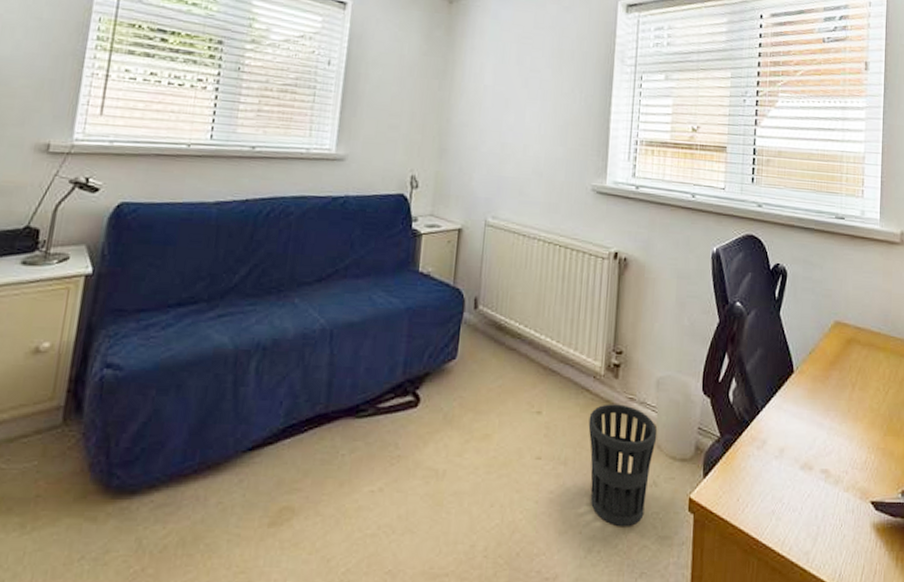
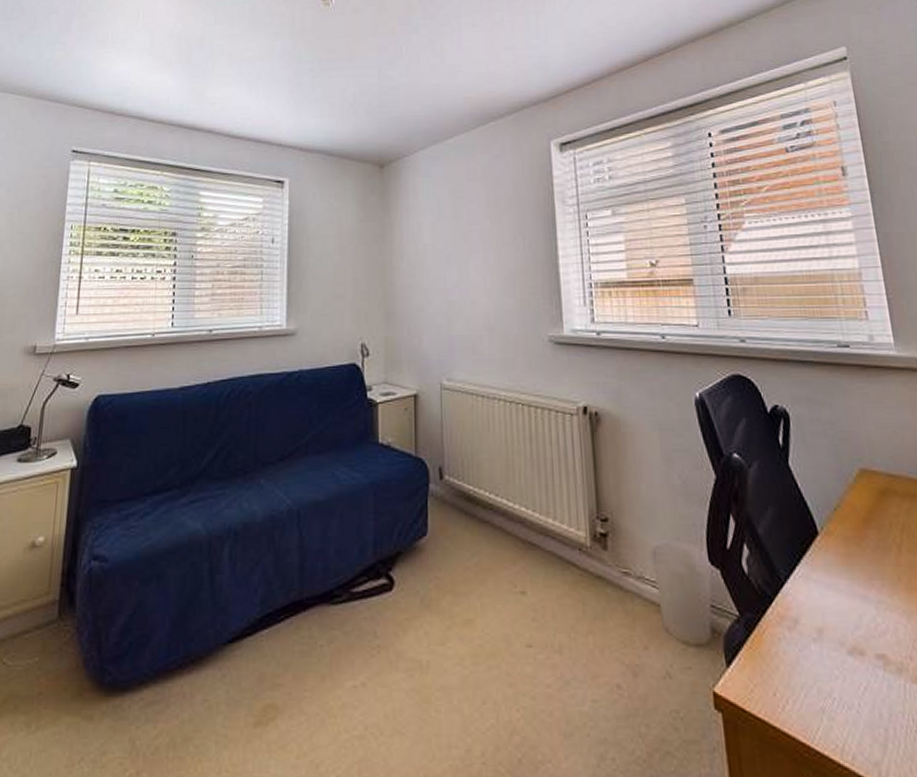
wastebasket: present [588,404,658,527] -> none [580,580,663,729]

